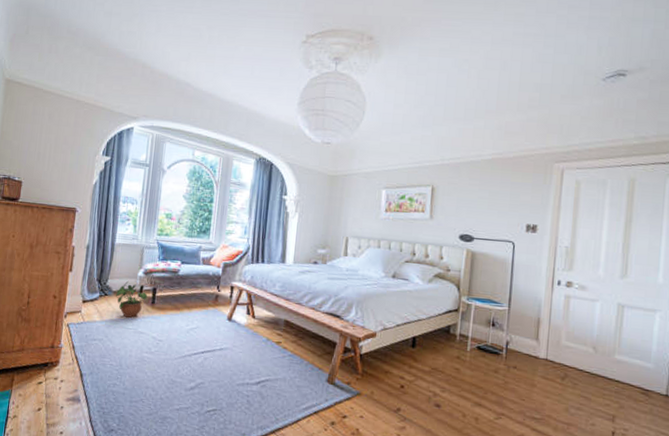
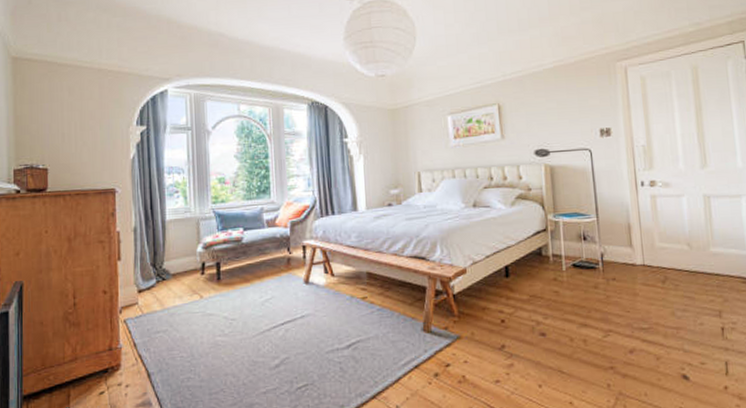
potted plant: present [115,281,148,318] -> none [174,260,212,300]

